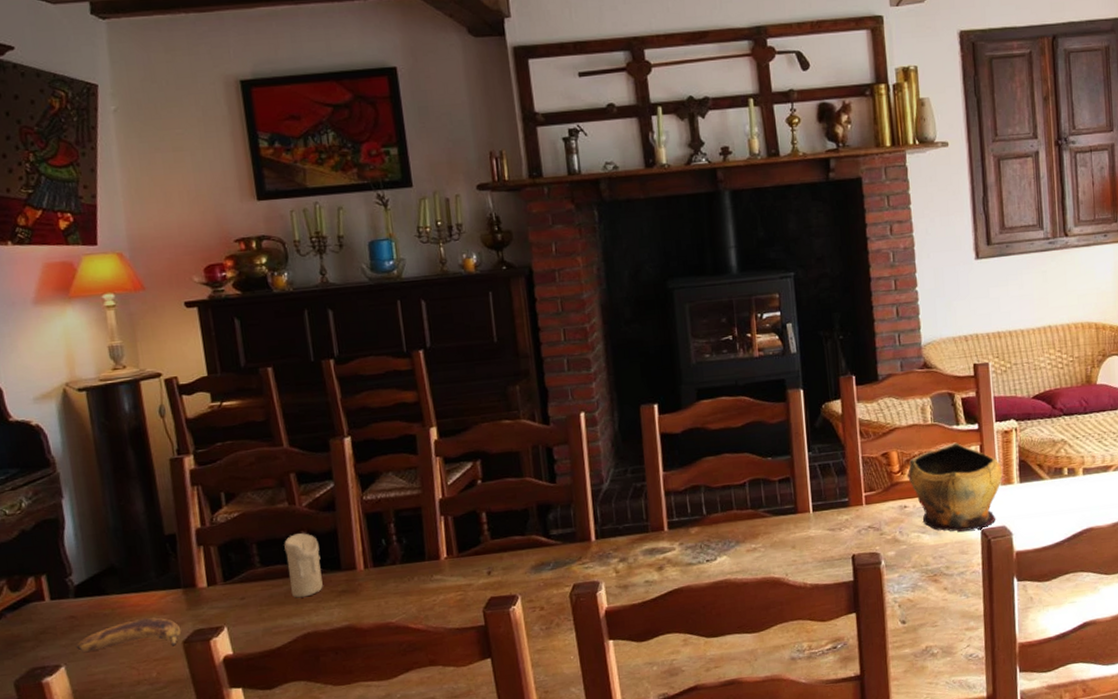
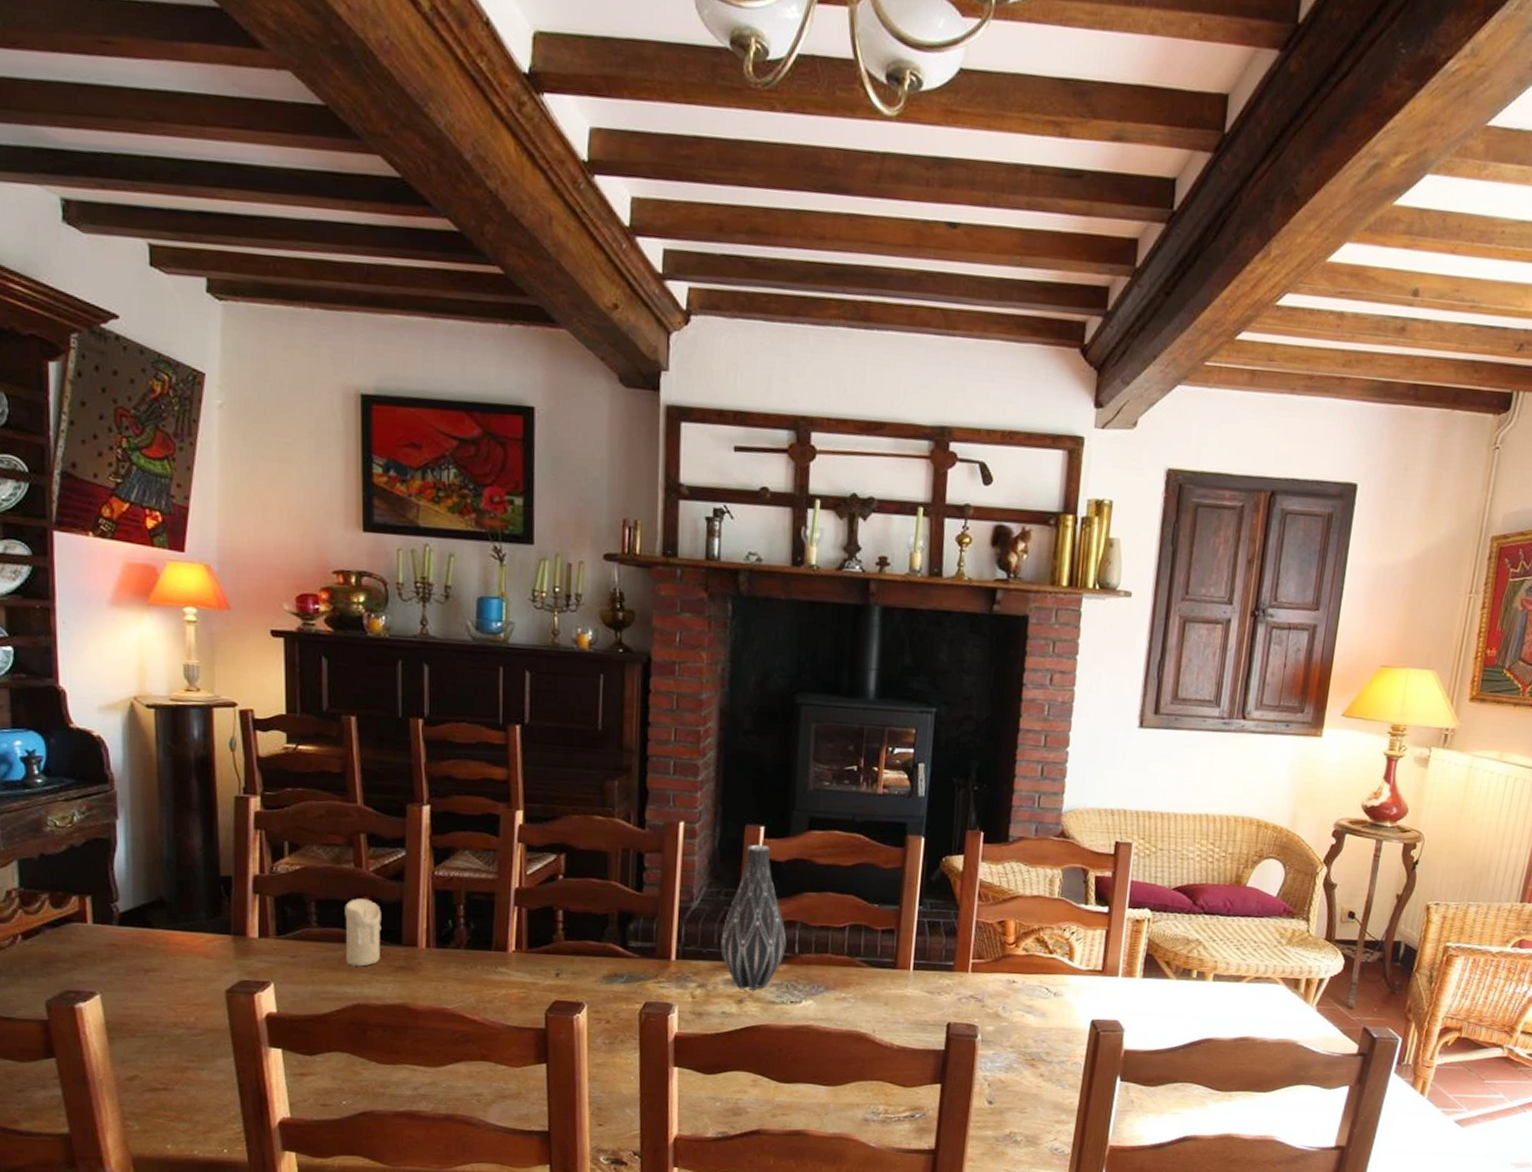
banana: present [75,617,181,653] -> none [114,959,226,994]
vase: none [633,420,695,557] -> present [721,844,787,991]
decorative bowl: present [908,442,1003,532] -> none [1022,922,1126,1019]

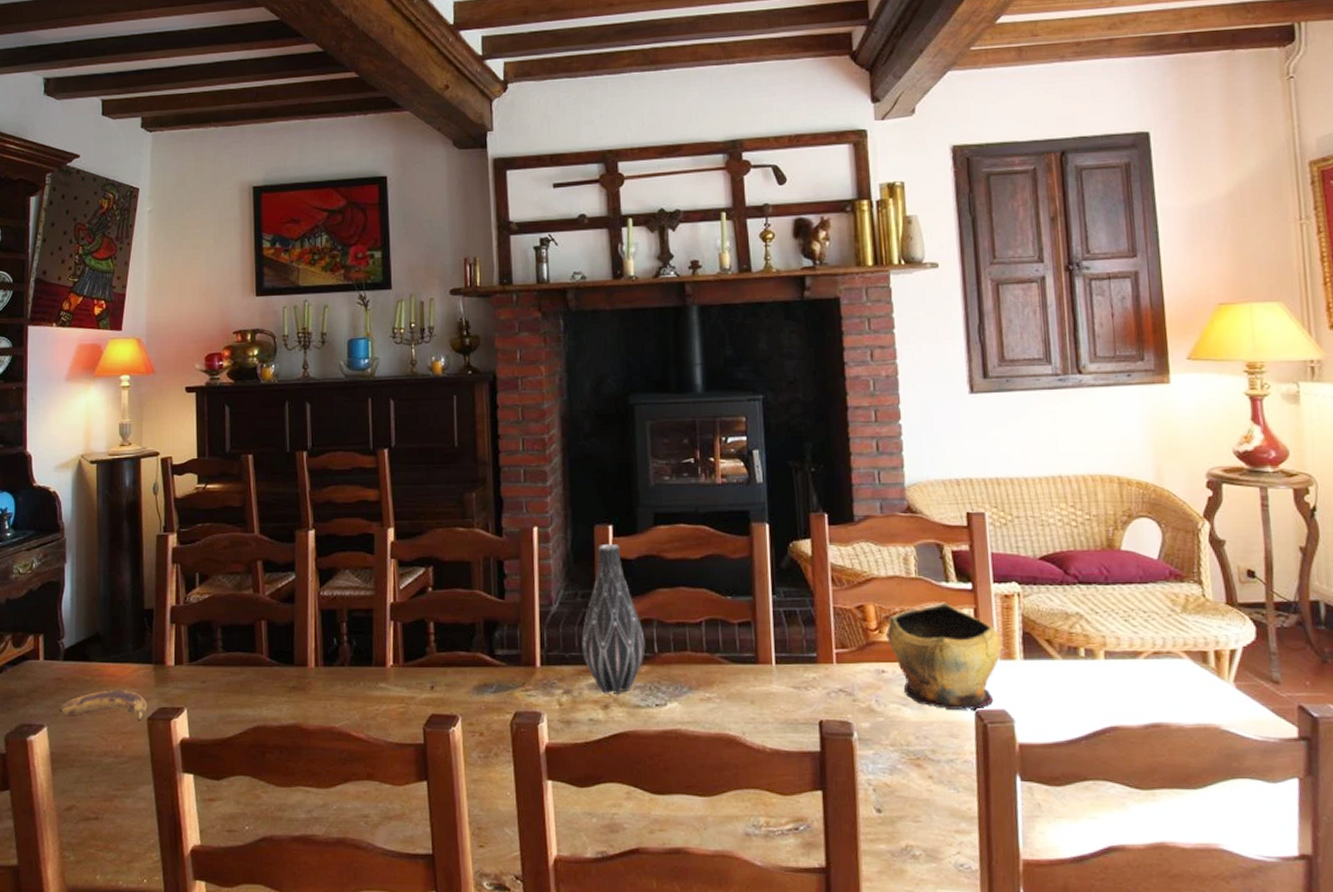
banana: none [114,959,226,994] -> present [58,690,148,722]
candle: present [345,898,381,967] -> none [245,623,276,689]
decorative bowl: none [1022,922,1126,1019] -> present [887,602,1002,710]

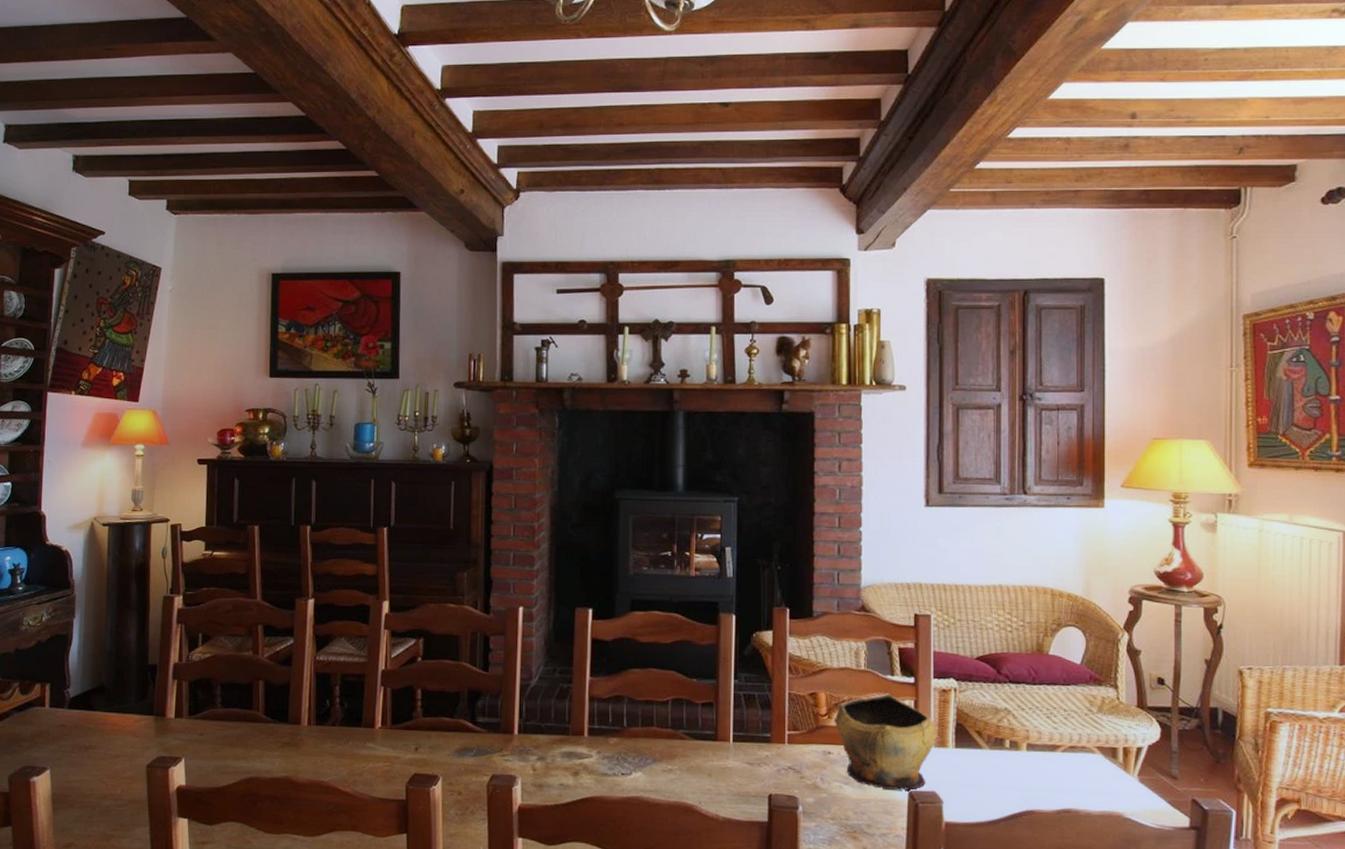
banana: present [58,690,148,722] -> none [61,738,147,768]
vase: present [581,543,645,695] -> none [557,625,616,764]

